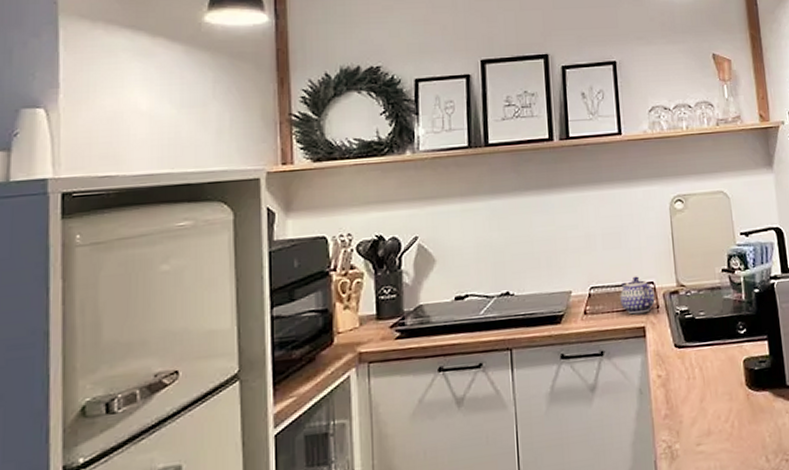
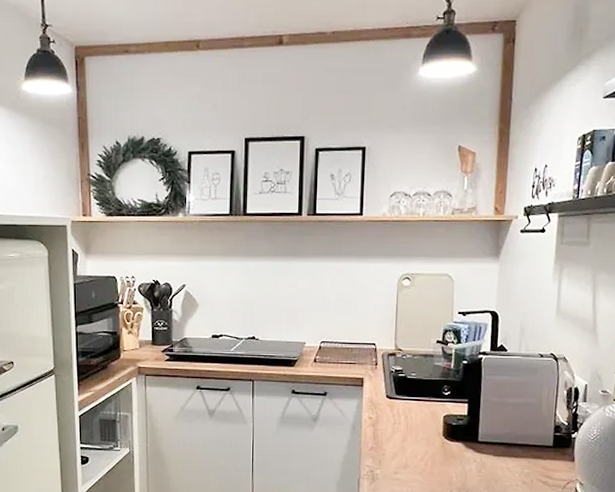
teapot: present [620,276,655,315] -> none [345,337,375,368]

